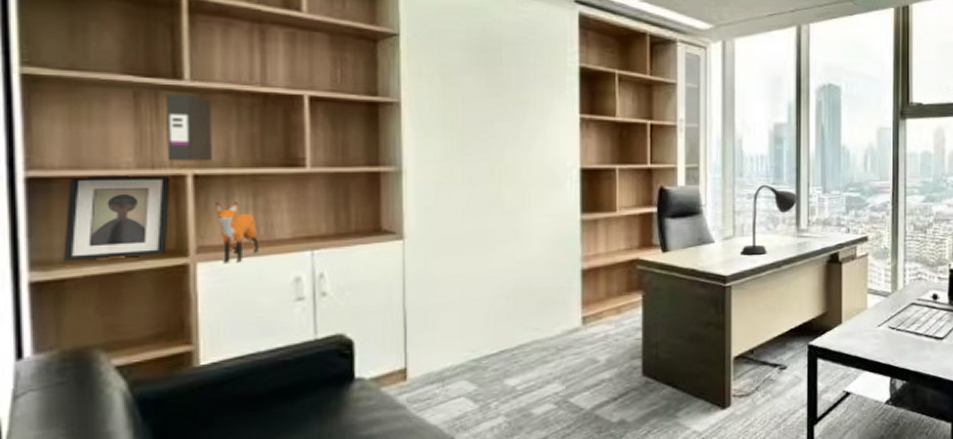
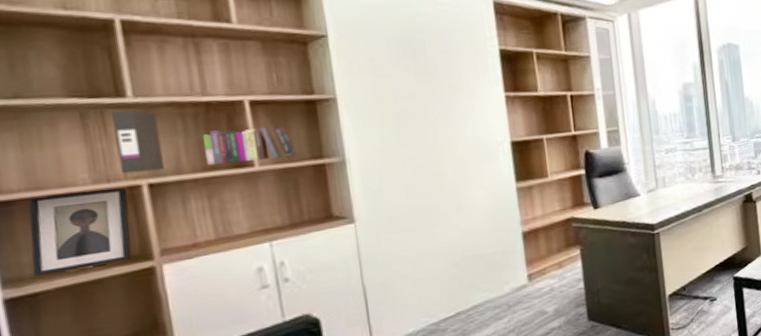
decorative sculpture: present [215,202,259,263] -> none [173,205,220,262]
books: none [257,125,351,162] -> present [203,127,297,166]
desk lamp: present [741,184,797,255] -> none [664,139,711,204]

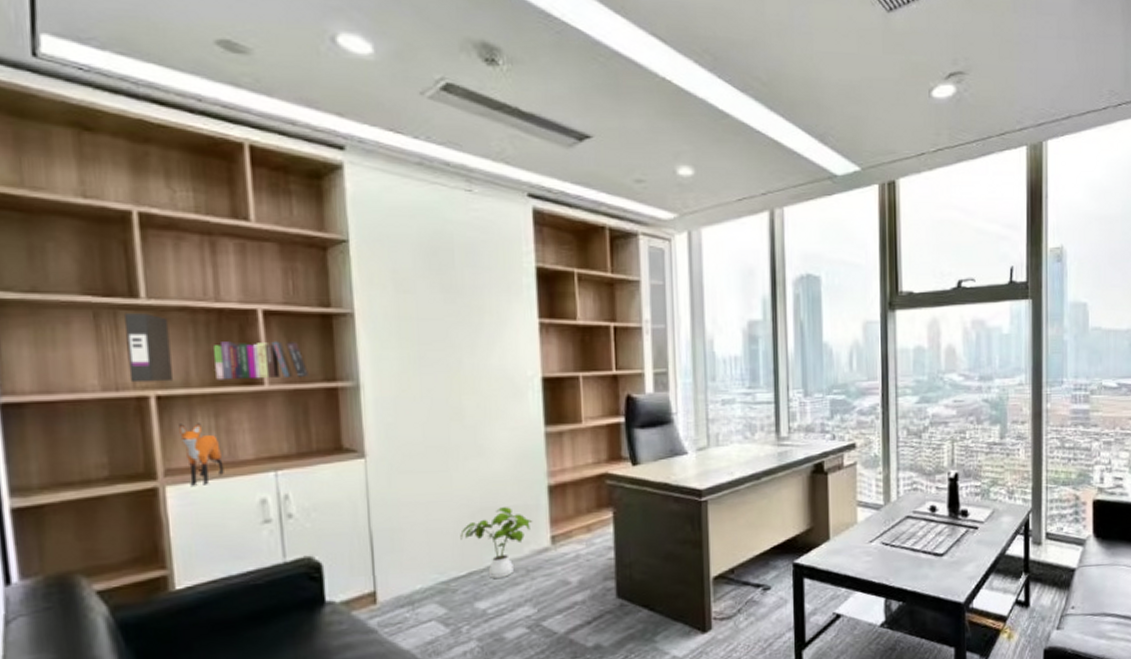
picture frame: present [29,187,132,276] -> none [39,397,136,486]
decorative sculpture: none [173,205,220,262] -> present [179,423,224,486]
house plant: none [446,253,511,316] -> present [460,507,533,579]

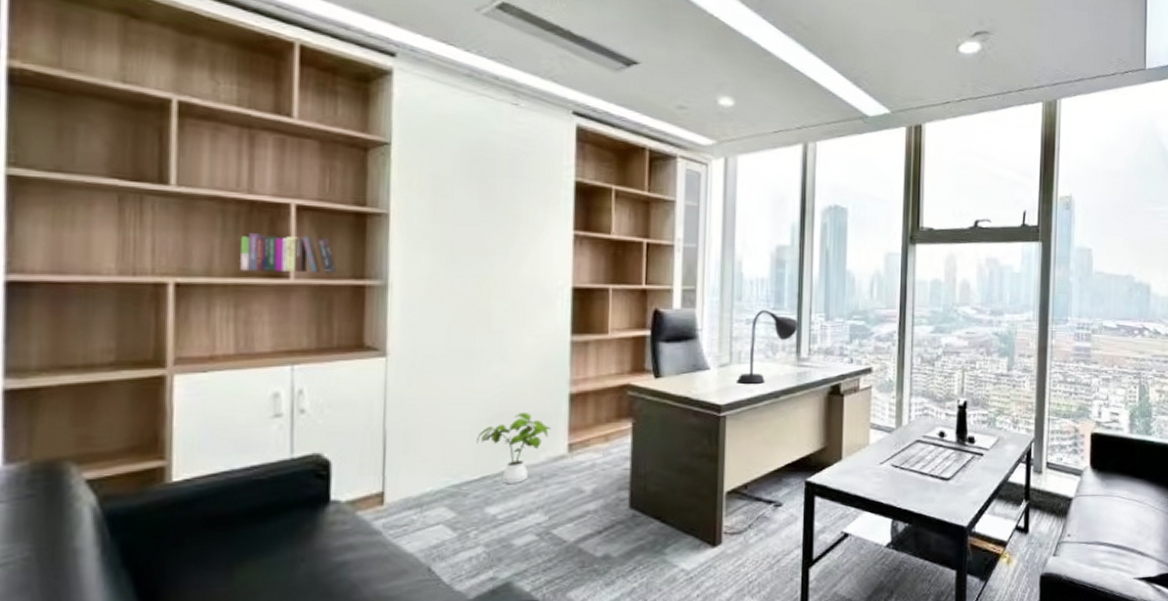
binder: present [125,313,172,383] -> none [149,199,197,270]
decorative sculpture: present [179,423,224,486] -> none [195,312,238,376]
desk lamp: none [716,388,776,467] -> present [737,309,799,384]

